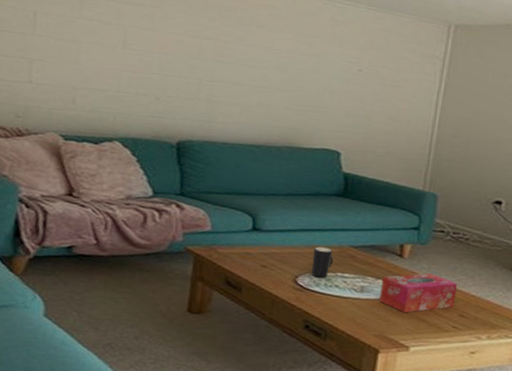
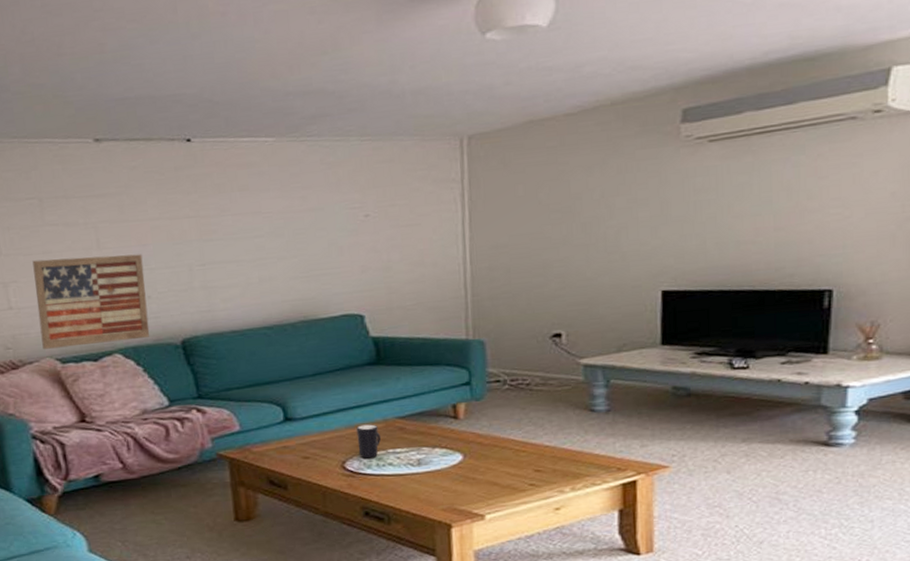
wall art: none [50,45,161,133] -> present [32,254,150,349]
tissue box: present [379,273,457,313] -> none [439,430,527,480]

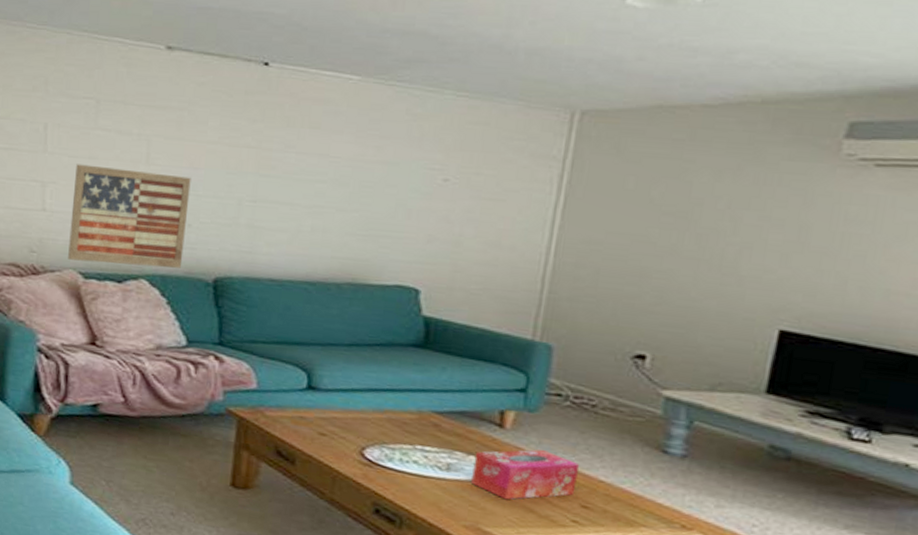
mug: present [356,424,382,459] -> none [382,411,412,451]
tissue box: none [439,430,527,480] -> present [471,449,579,500]

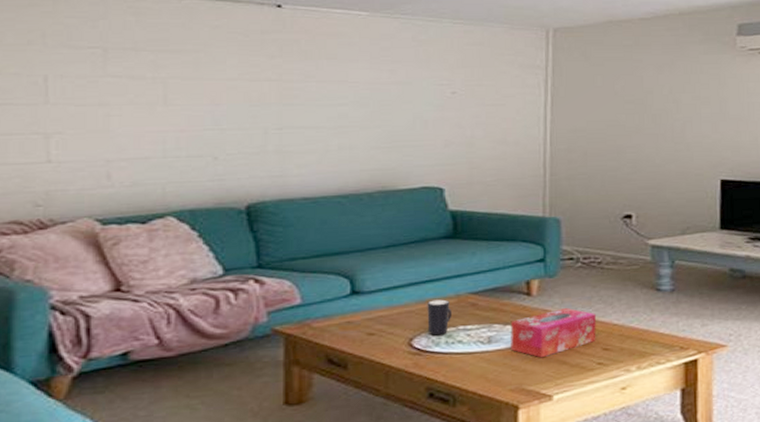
wall art: present [68,164,191,268] -> none [81,111,213,208]
mug: none [382,411,412,451] -> present [427,299,453,336]

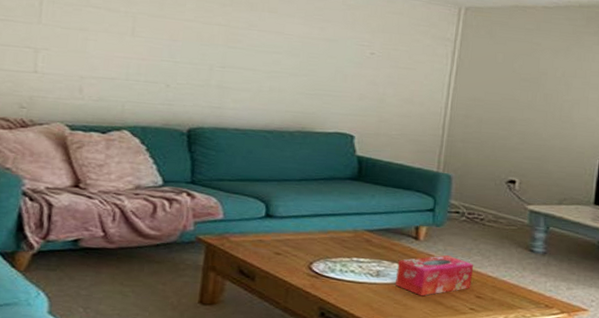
mug: present [427,299,453,336] -> none [326,231,349,263]

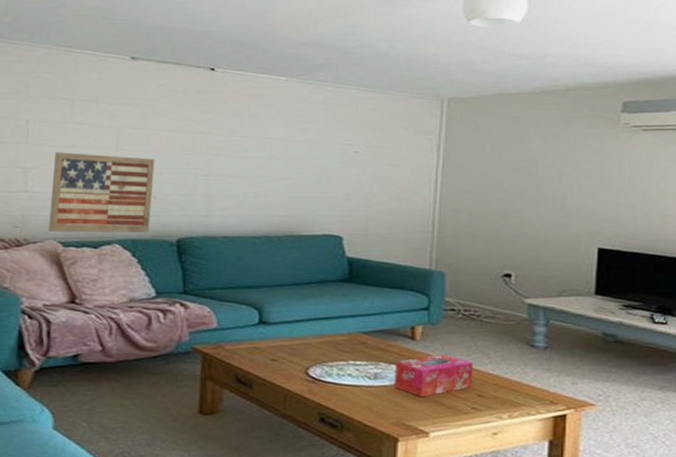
wall art: none [56,34,171,121] -> present [49,152,155,233]

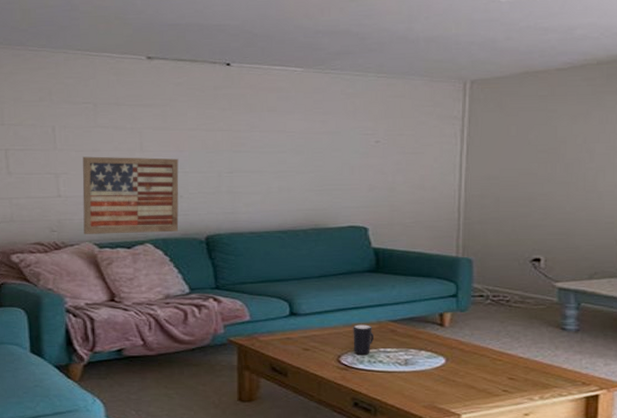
mug: none [322,335,345,367] -> present [353,324,375,355]
tissue box: present [394,353,473,398] -> none [425,339,503,382]

